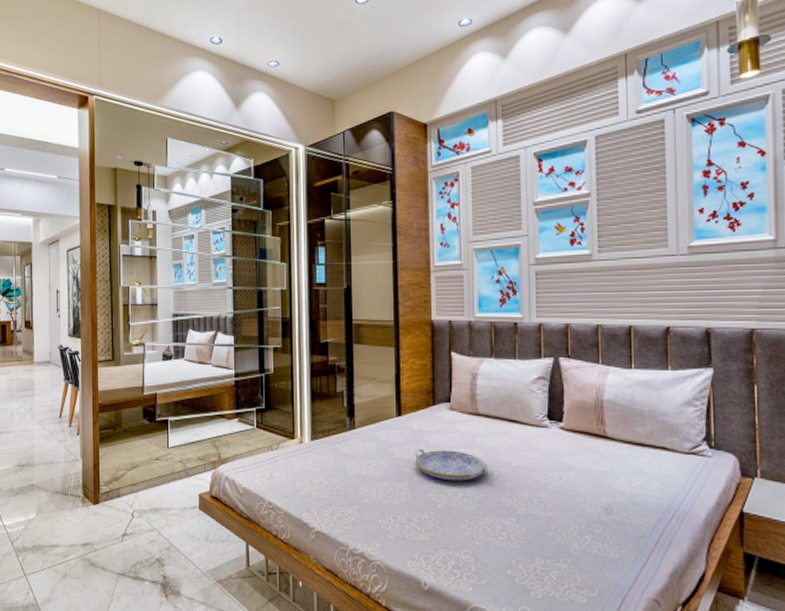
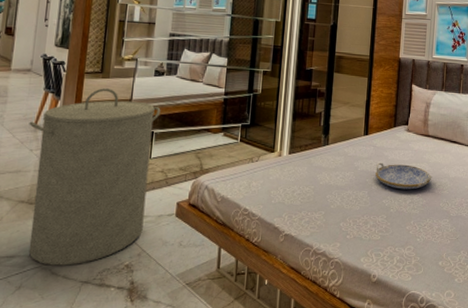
laundry hamper: none [55,376,173,557] -> present [28,88,161,266]

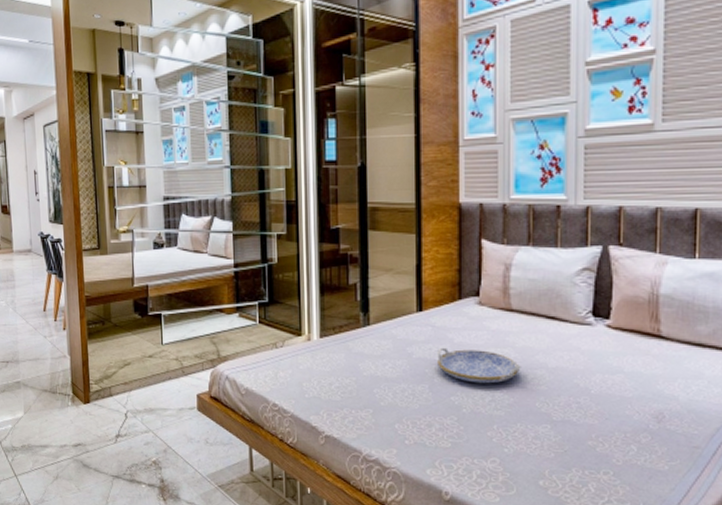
laundry hamper: present [28,88,161,266] -> none [38,266,166,459]

